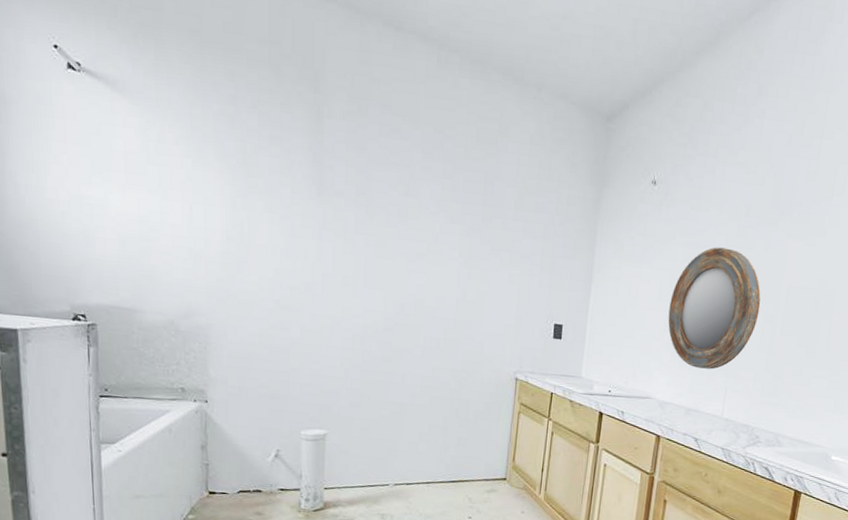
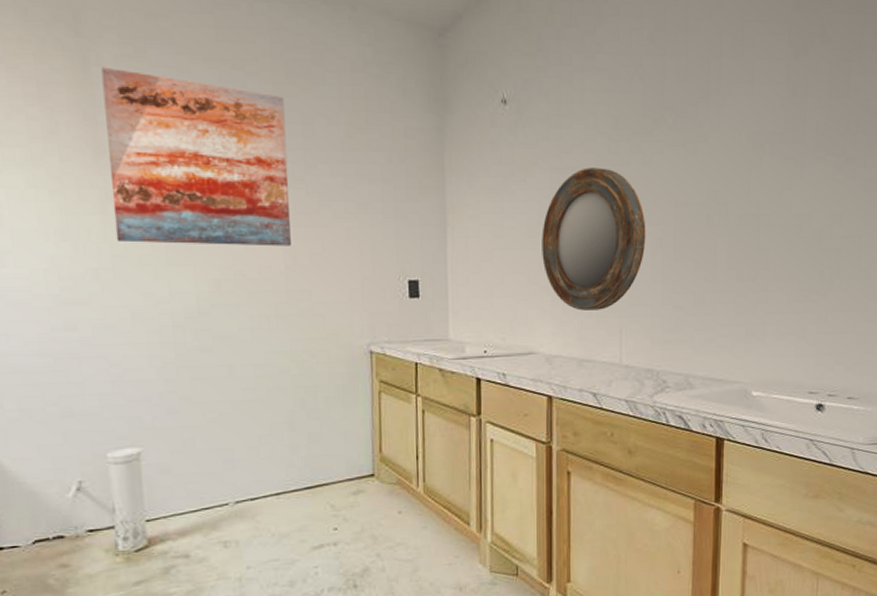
wall art: none [327,119,472,284] -> present [101,67,291,247]

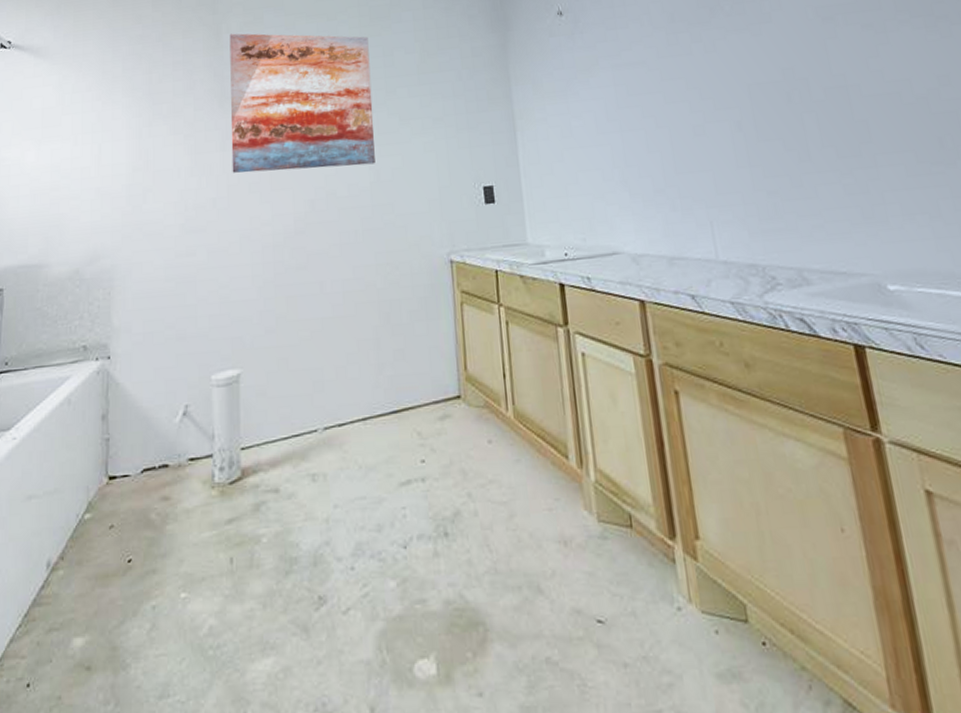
home mirror: present [542,168,646,311] -> none [610,60,724,204]

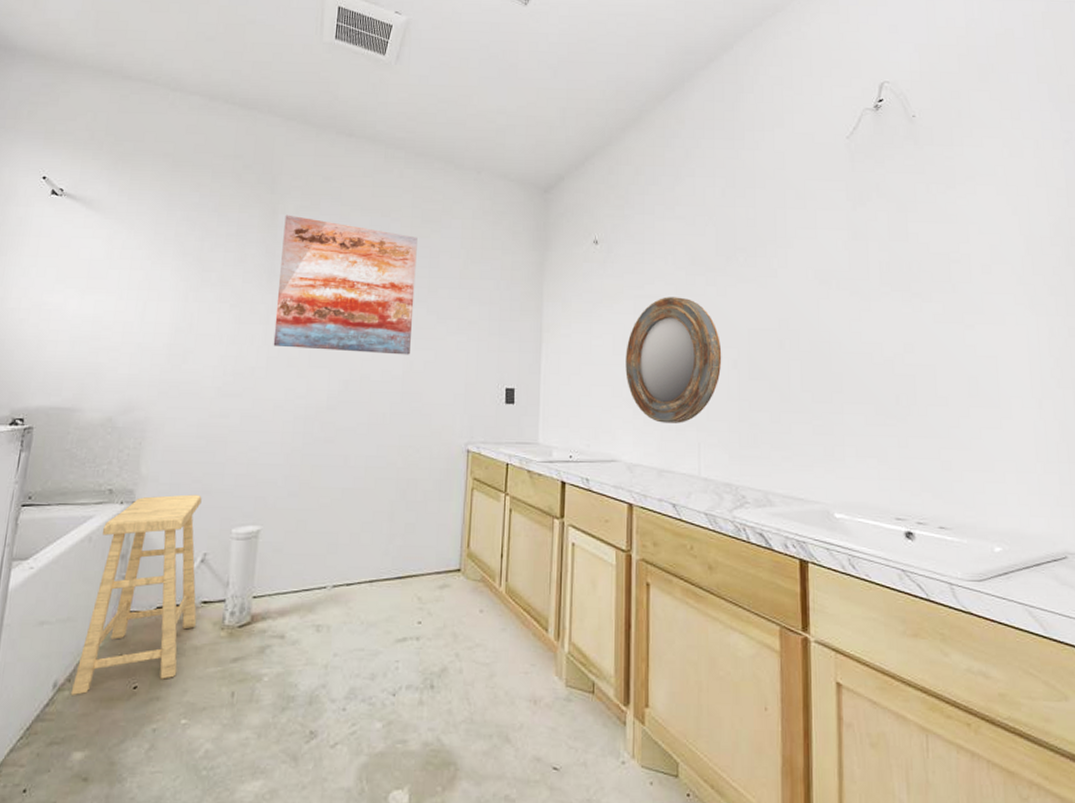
stool: none [65,342,186,574] -> present [70,494,202,695]
home mirror: none [610,60,724,204] -> present [625,297,722,423]

